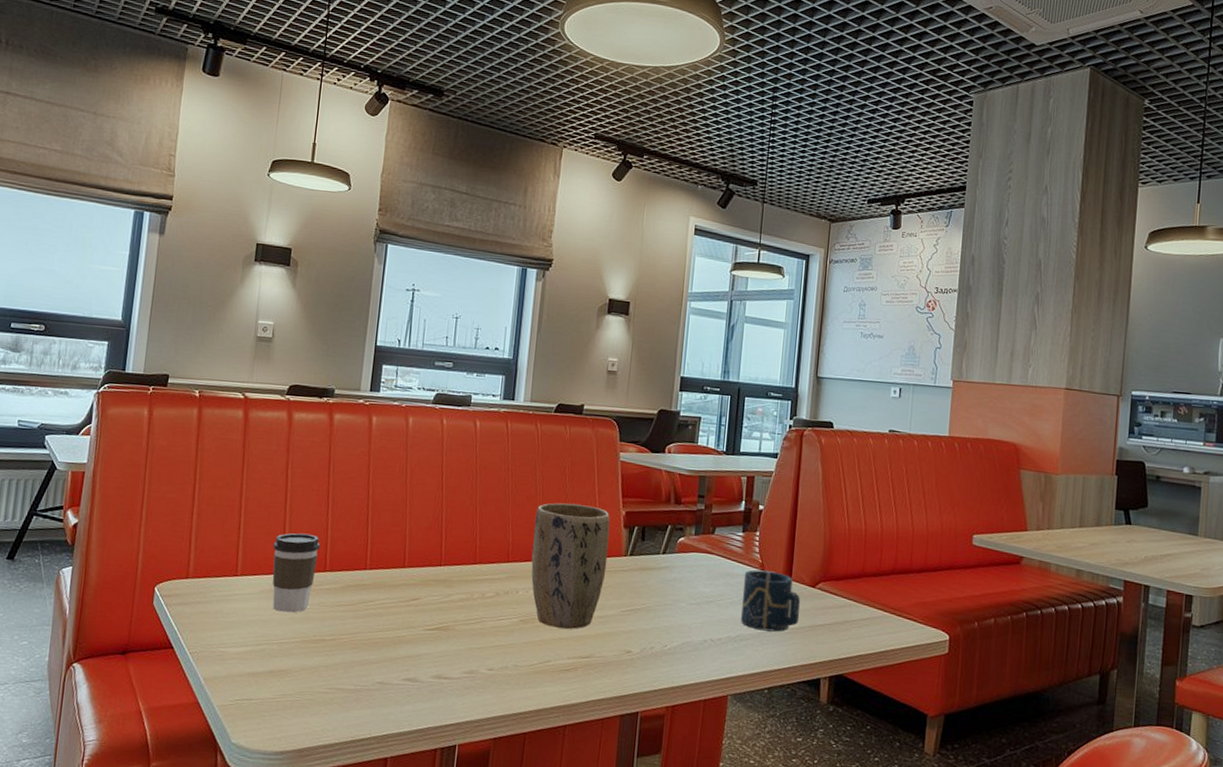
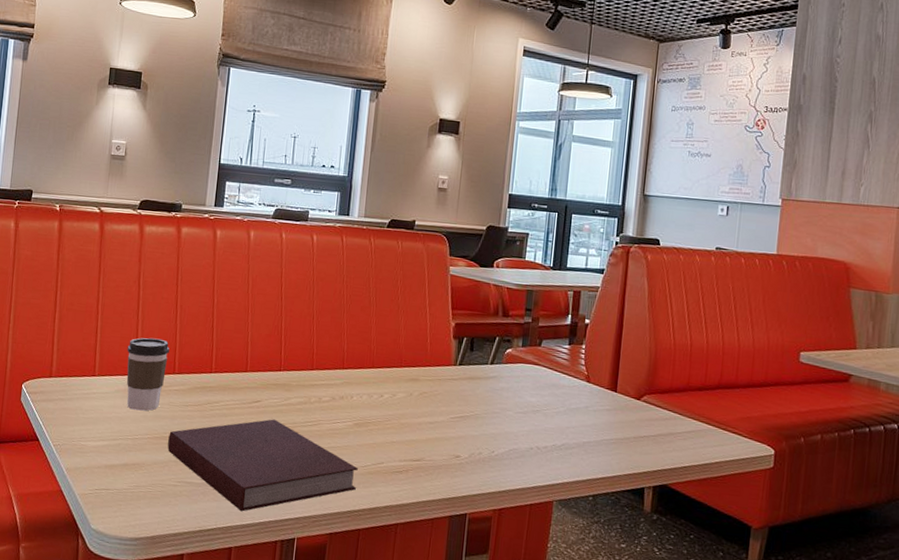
notebook: none [317,617,524,719] -> present [167,419,358,512]
plant pot: present [531,502,611,629] -> none [365,313,441,434]
cup: present [740,570,801,632] -> none [565,381,626,442]

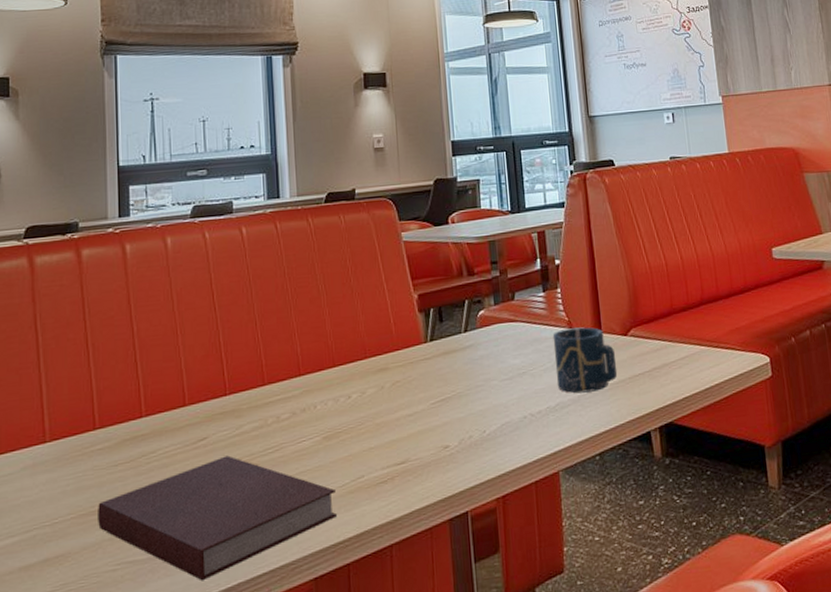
coffee cup: present [126,337,169,411] -> none [30,390,85,488]
cup: none [565,381,626,442] -> present [552,327,618,394]

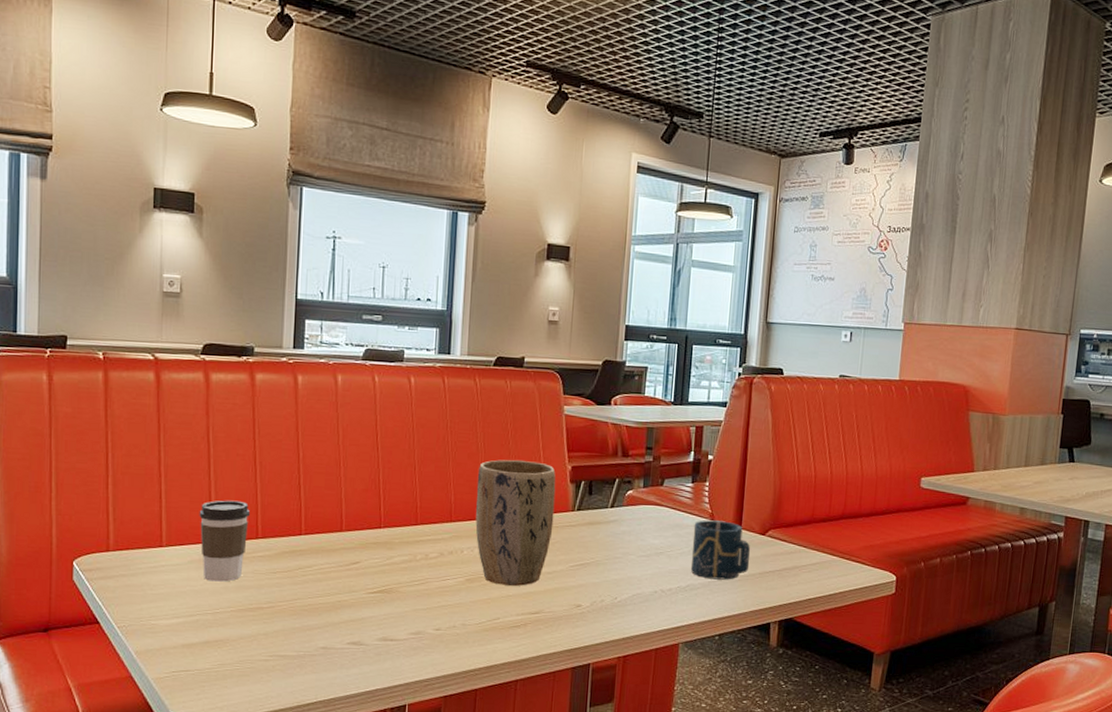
coffee cup: none [30,390,85,488] -> present [199,500,250,582]
notebook: present [98,455,337,581] -> none [255,581,472,682]
plant pot: none [322,296,408,438] -> present [475,459,556,586]

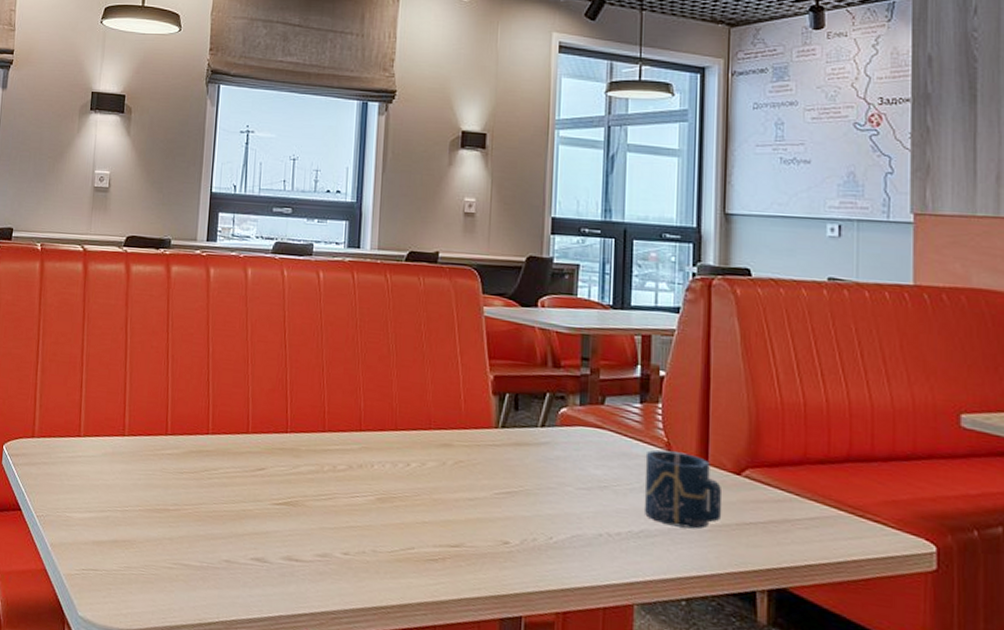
coffee cup: present [199,500,250,582] -> none [114,392,161,479]
plant pot: present [475,459,556,586] -> none [386,364,477,512]

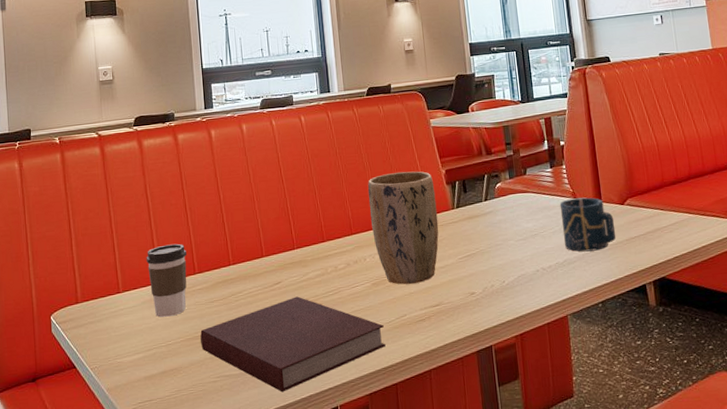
coffee cup: none [114,392,161,479] -> present [146,243,187,317]
notebook: none [161,490,383,603] -> present [200,296,386,393]
plant pot: none [386,364,477,512] -> present [368,171,439,285]

